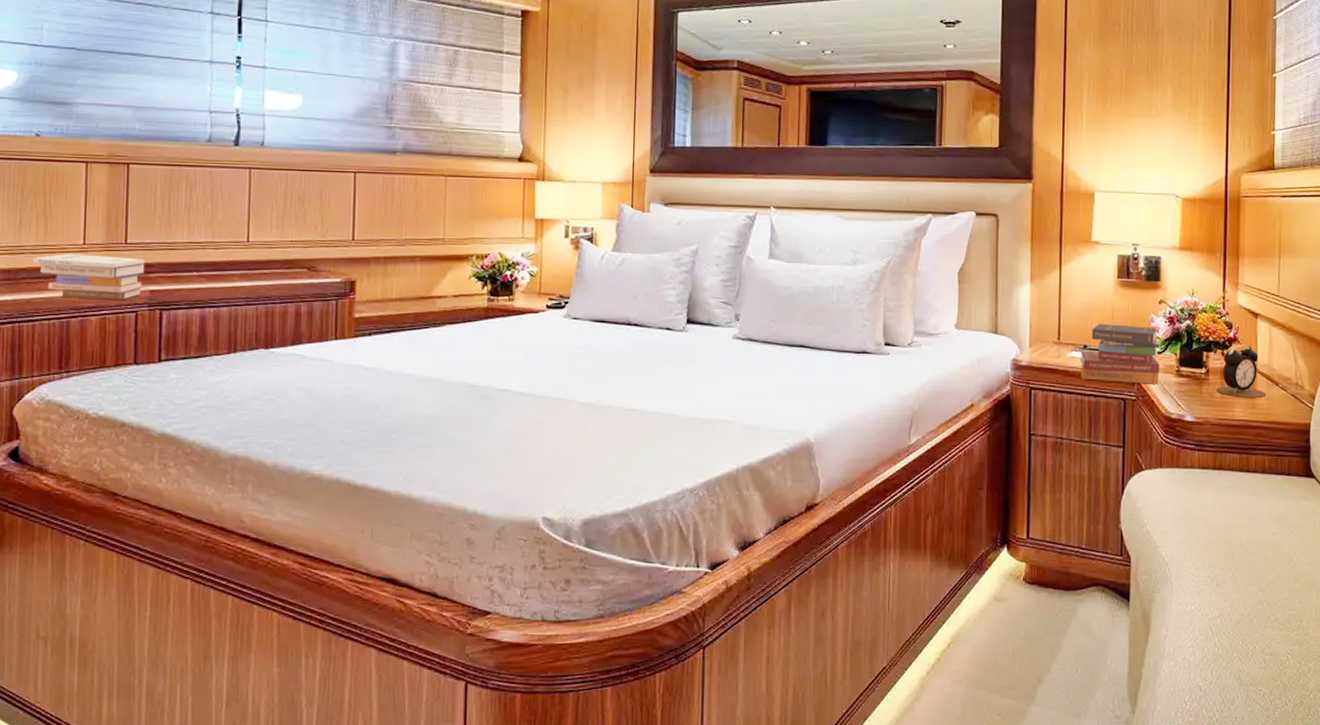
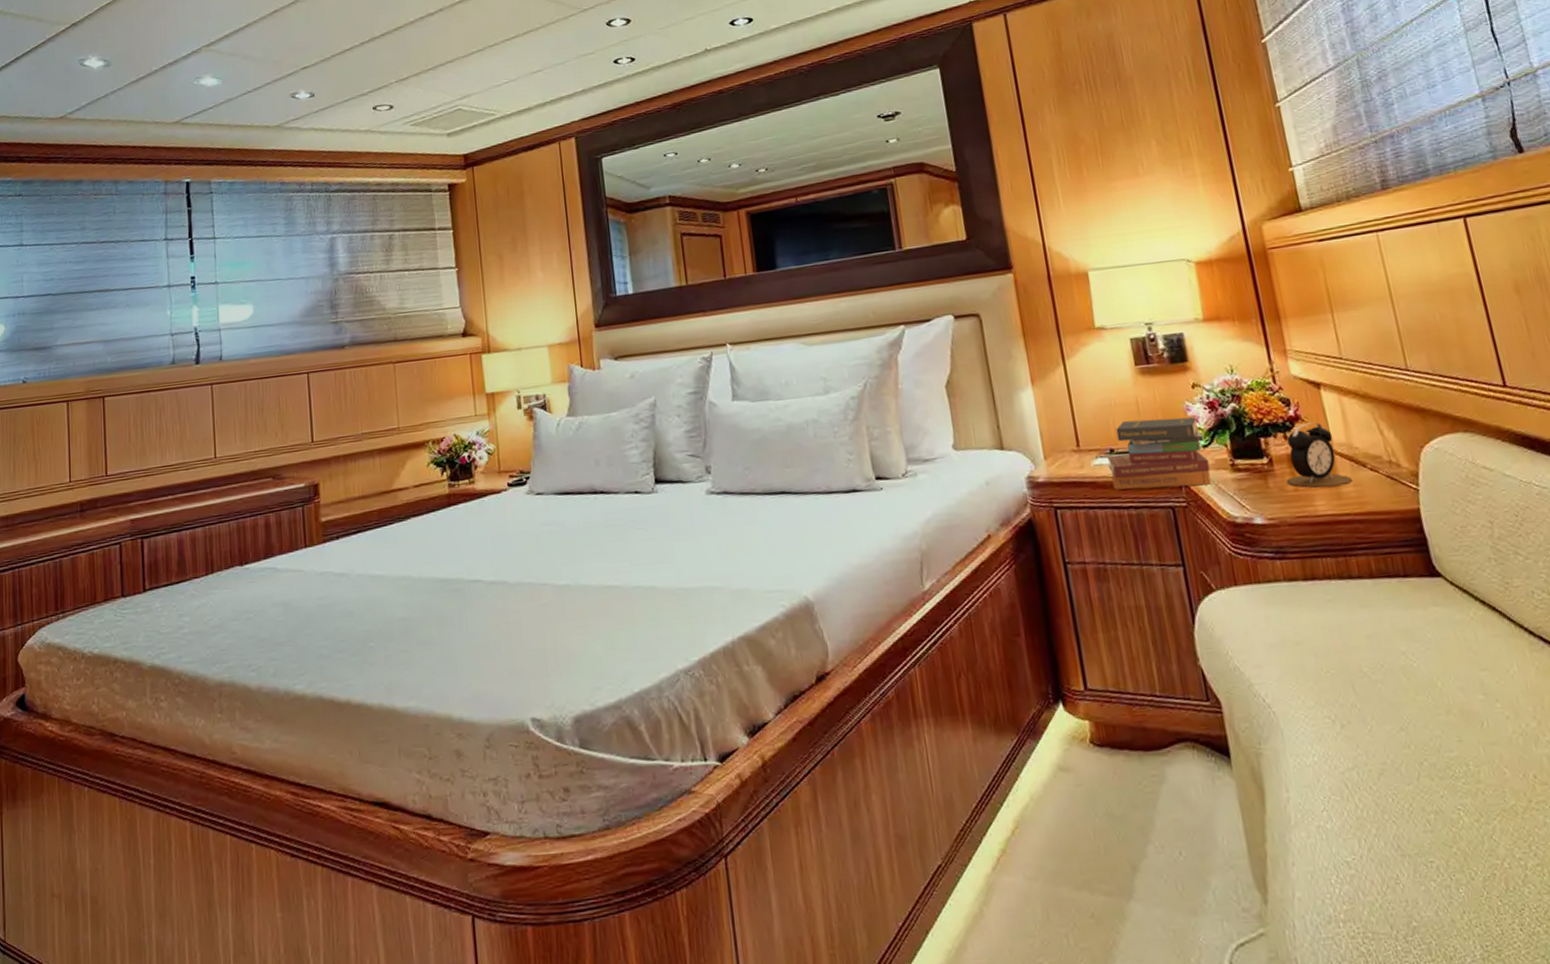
books: present [32,254,147,301] -> none [26,488,126,538]

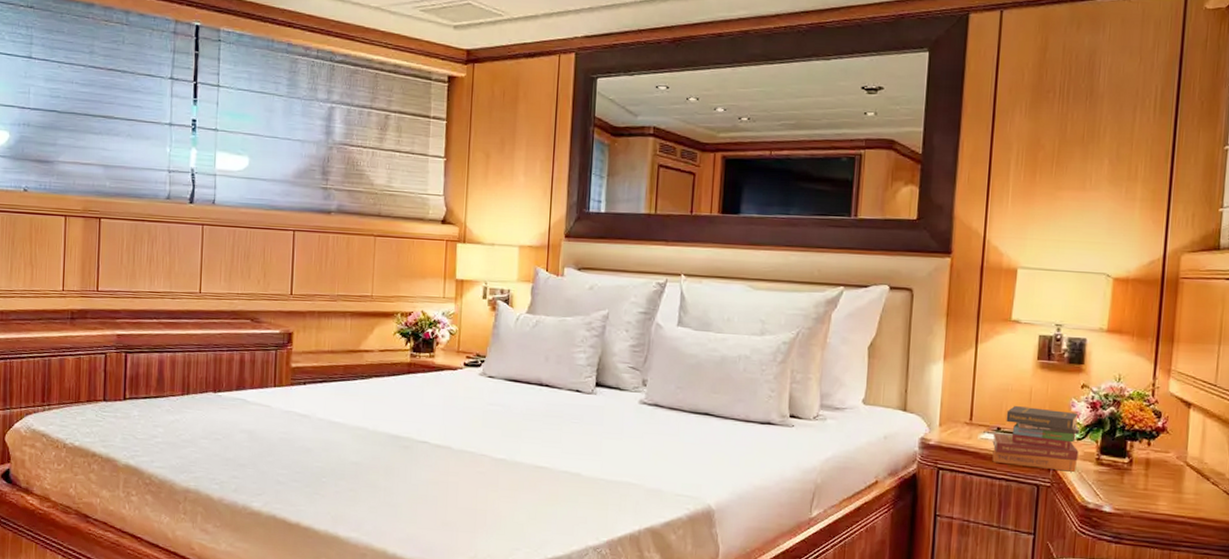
alarm clock: present [1286,422,1352,488] -> none [1139,435,1194,493]

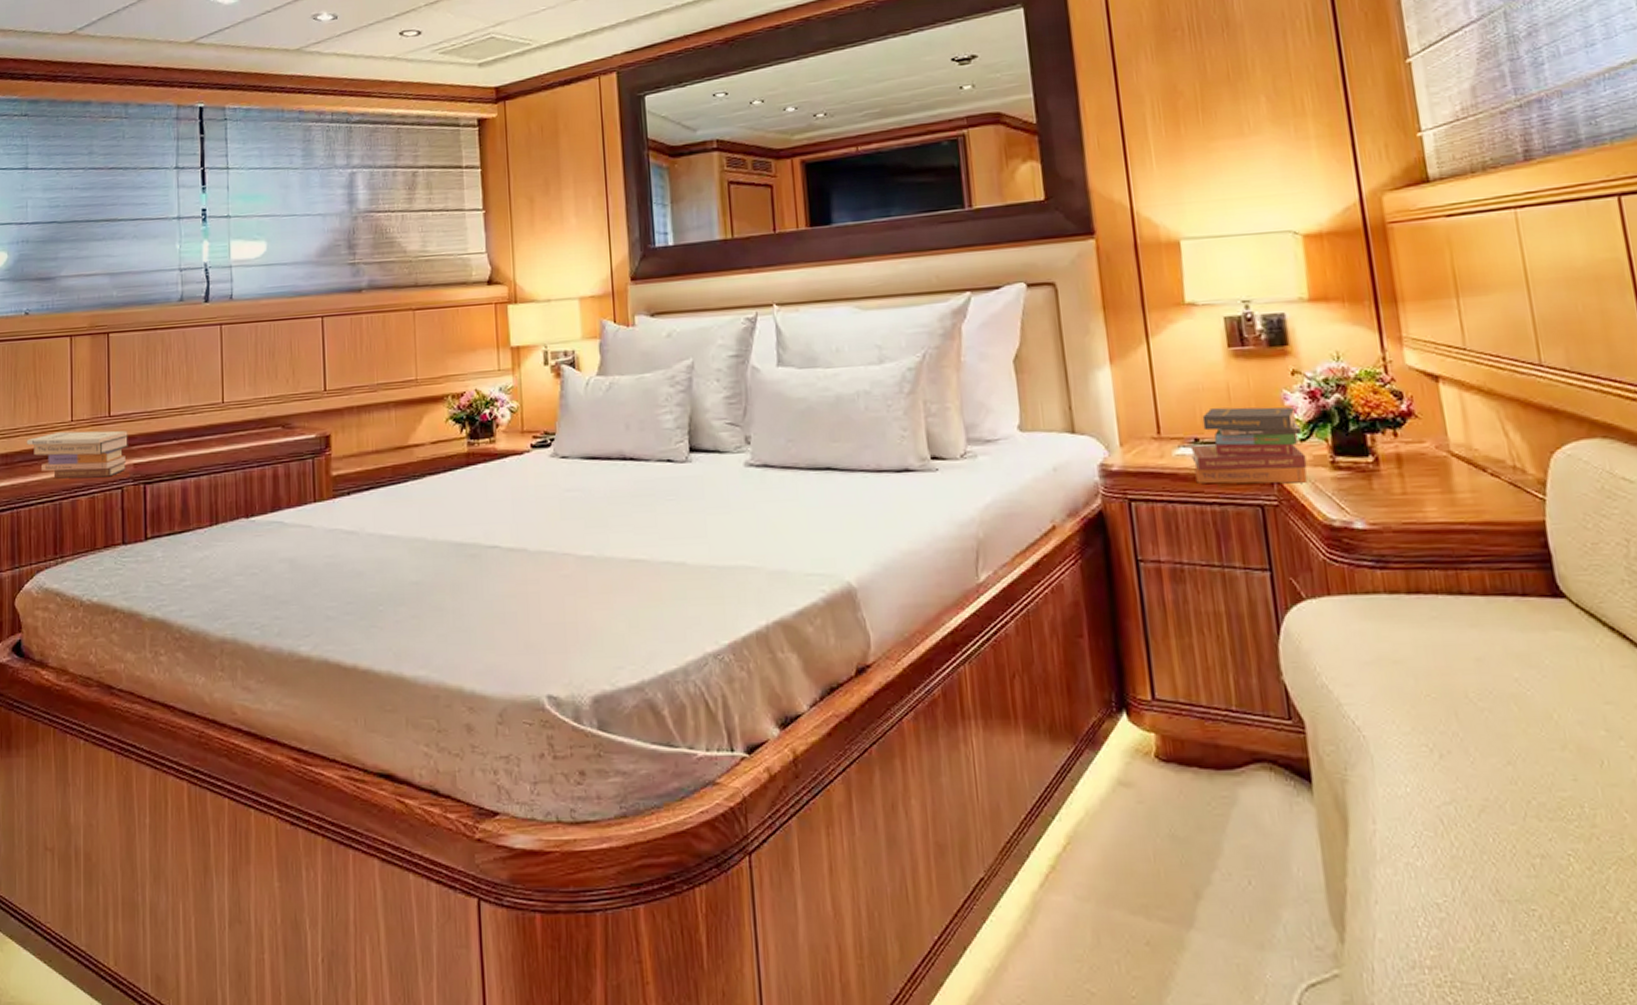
books: none [20,298,114,343] -> present [26,430,129,479]

